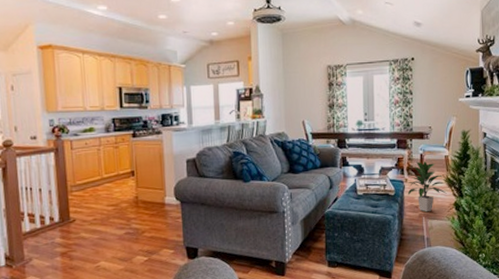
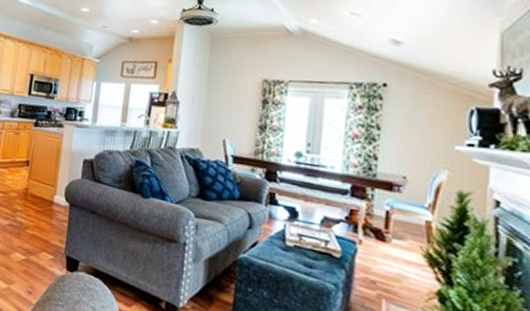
indoor plant: present [407,161,447,212] -> none [362,220,425,294]

